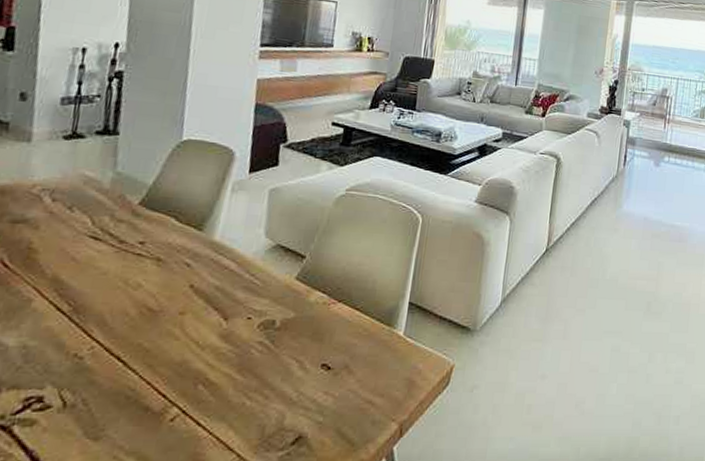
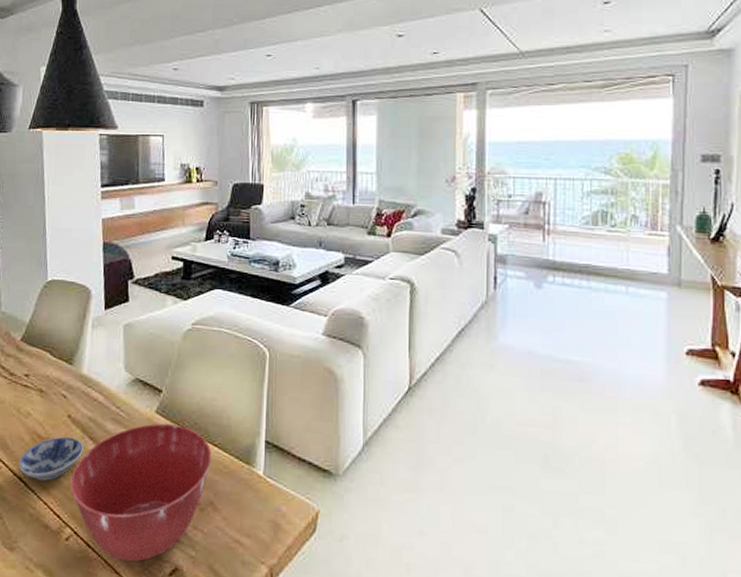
bowl: none [117,308,206,359] -> present [18,436,84,481]
mixing bowl: none [183,289,353,435] -> present [70,423,212,562]

